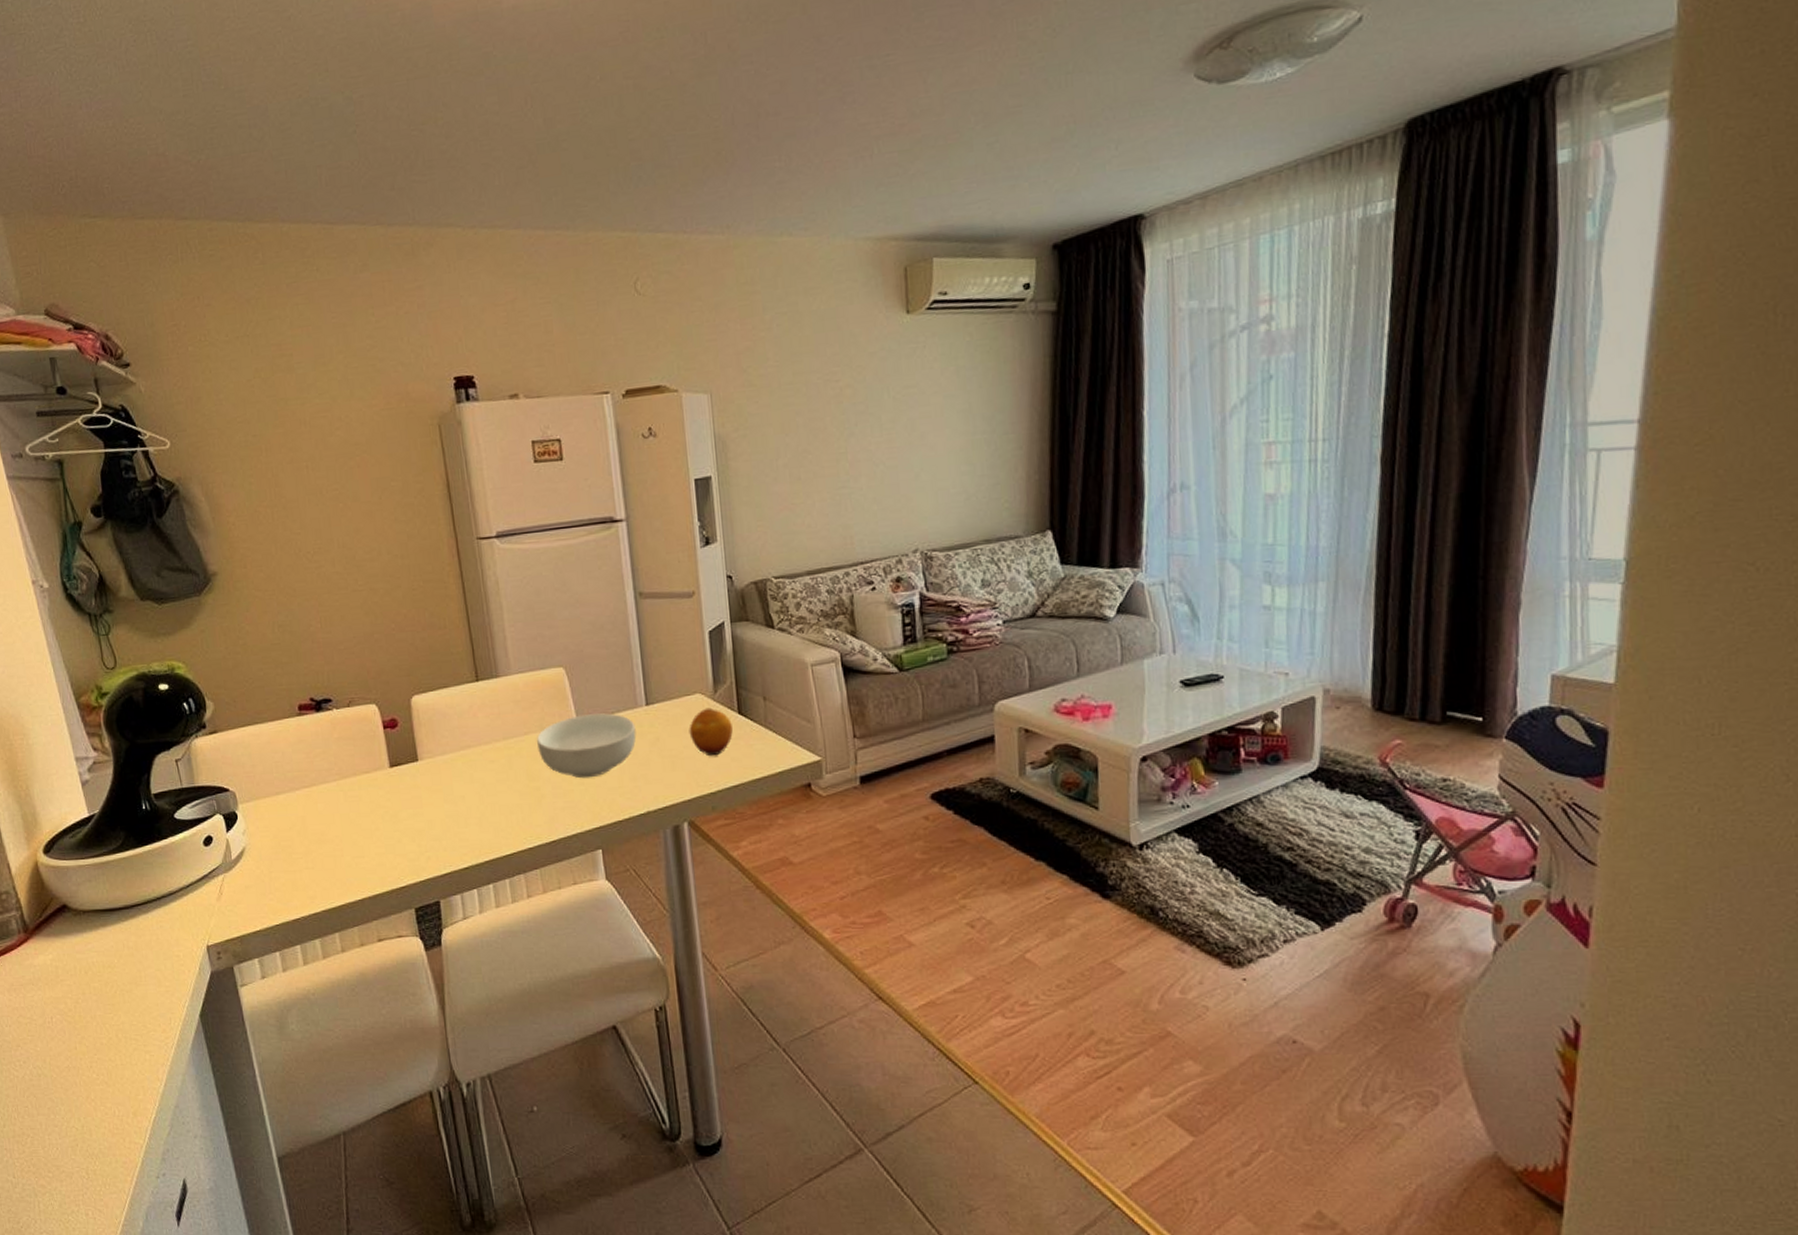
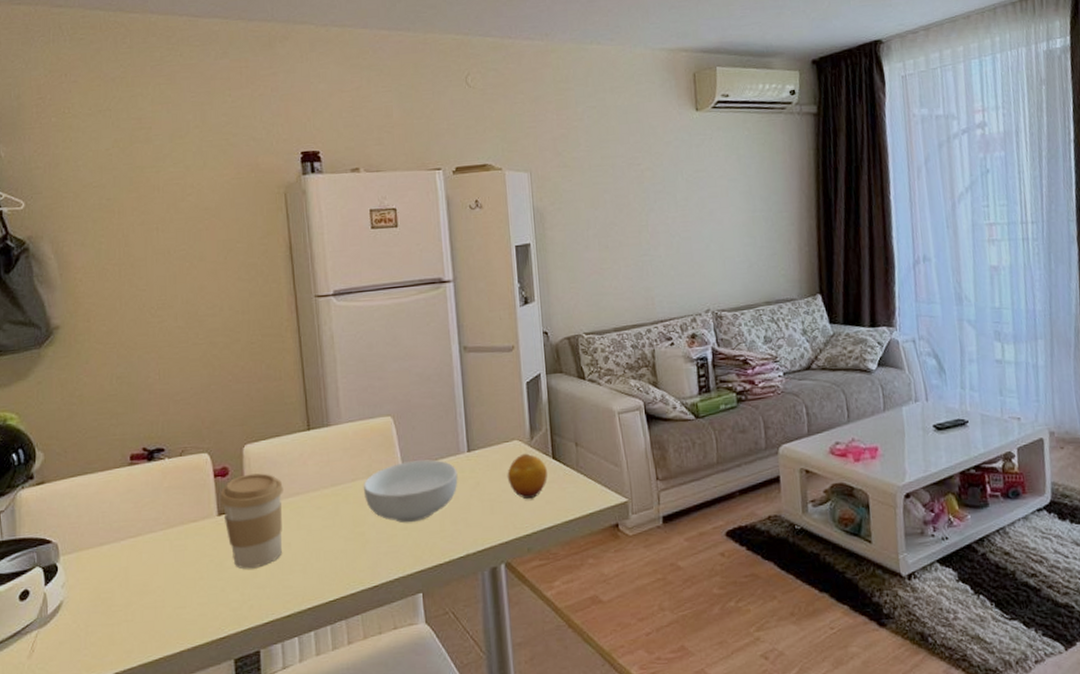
coffee cup: none [390,725,456,821] -> present [220,473,283,570]

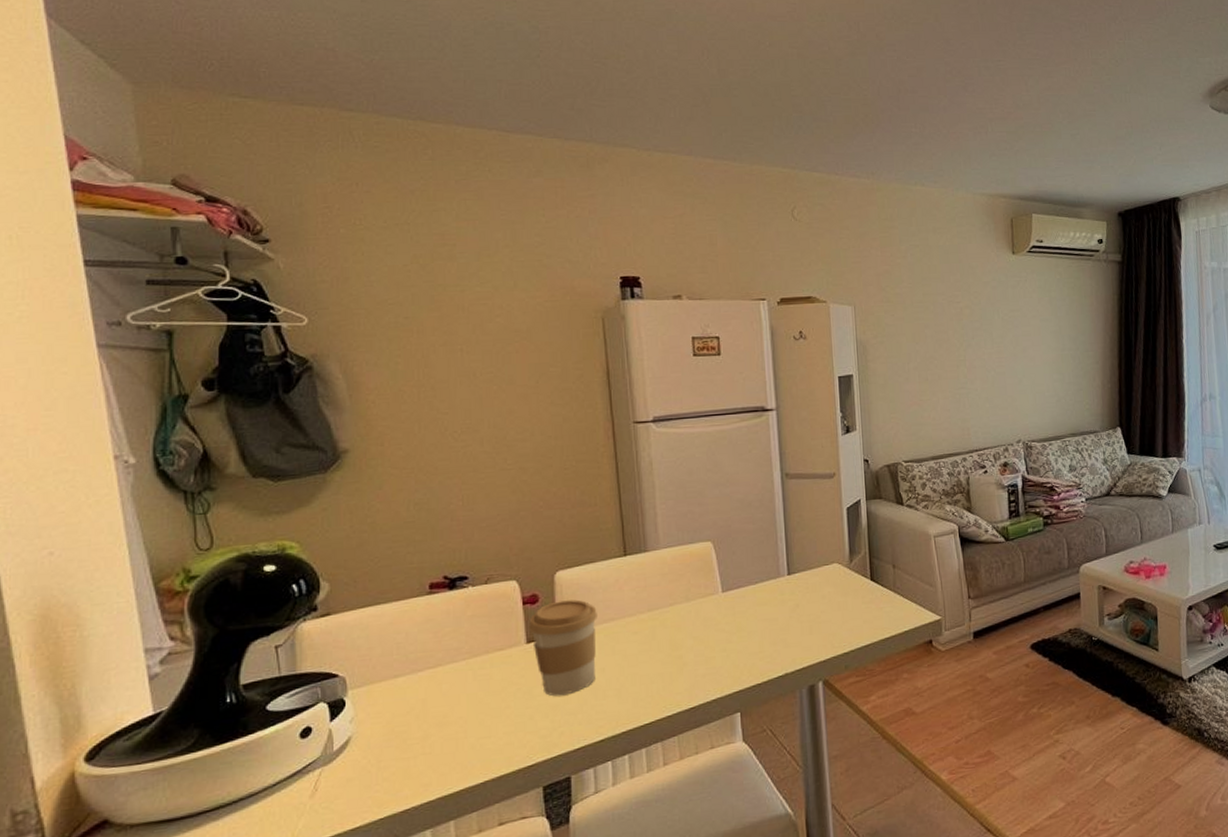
cereal bowl: present [364,459,458,523] -> none [682,583,778,645]
fruit: present [507,453,548,500] -> none [826,575,865,620]

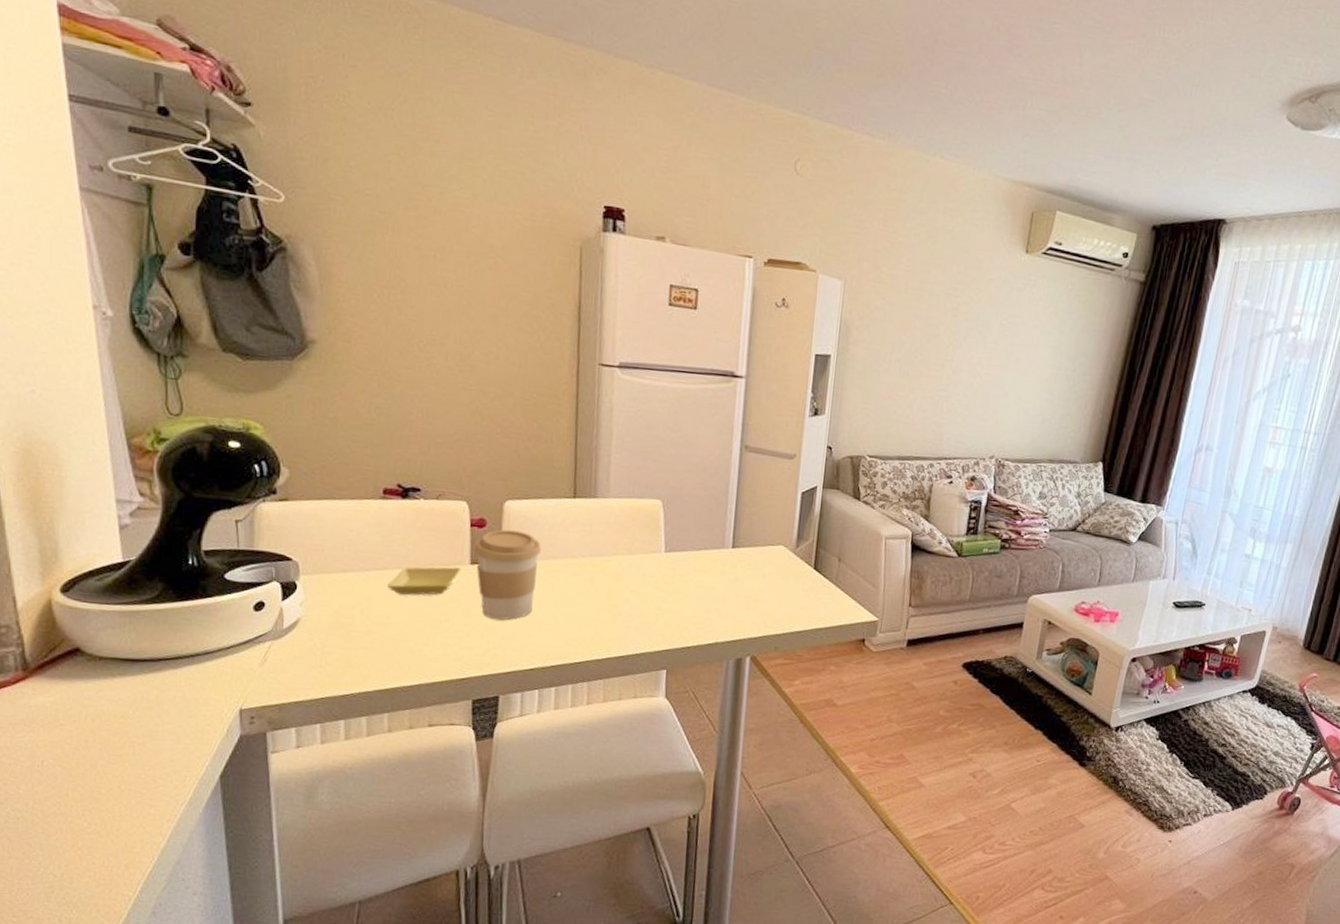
saucer: none [442,649,518,690] -> present [388,567,462,596]

